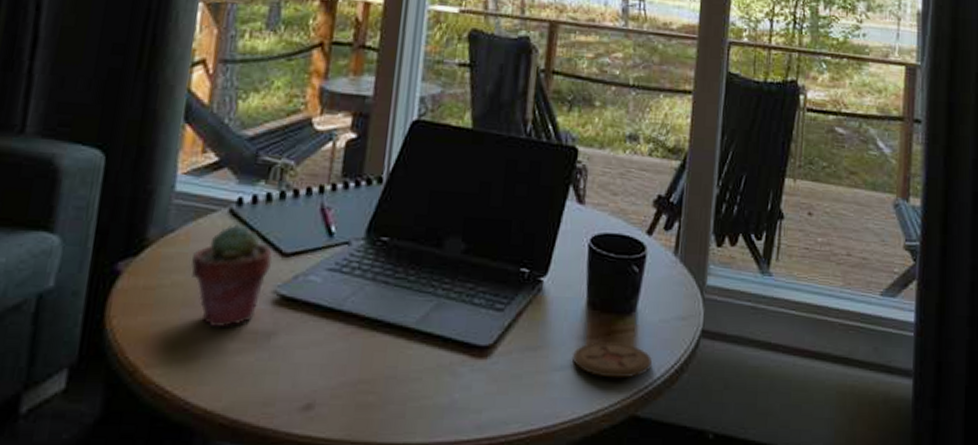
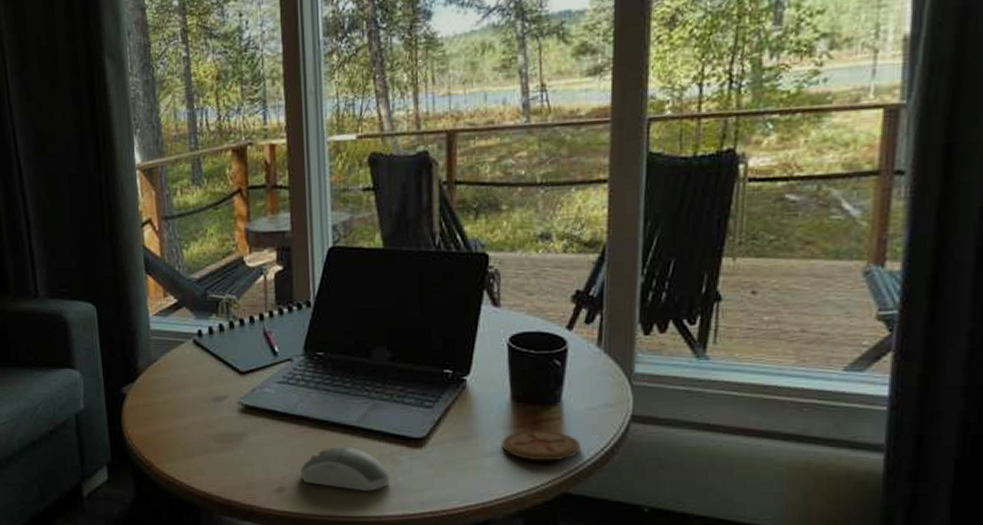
potted succulent: present [191,224,273,327] -> none [173,352,234,431]
computer mouse: none [337,353,447,411] -> present [300,446,391,491]

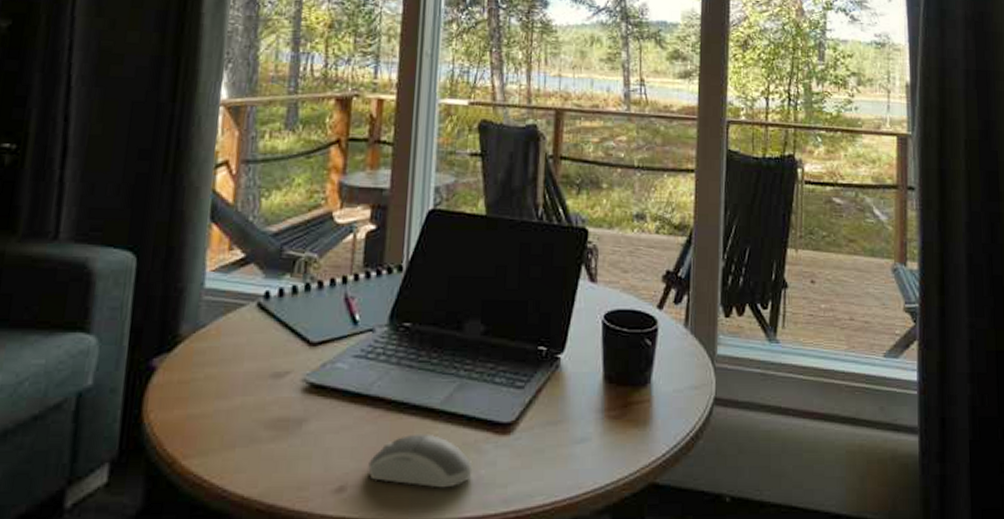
coaster: present [500,430,582,461] -> none [591,413,669,448]

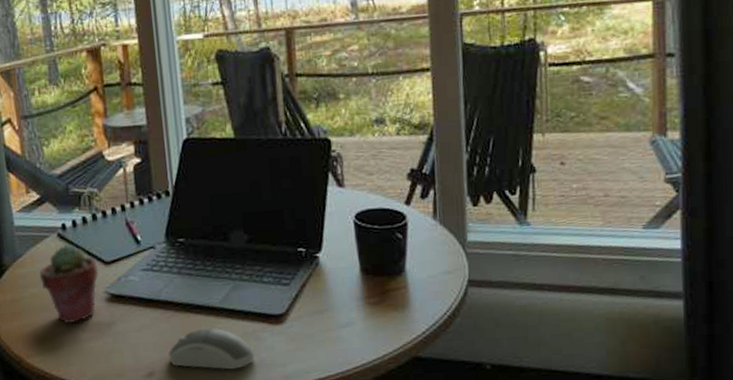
potted succulent: none [222,317,301,416] -> present [39,244,99,323]

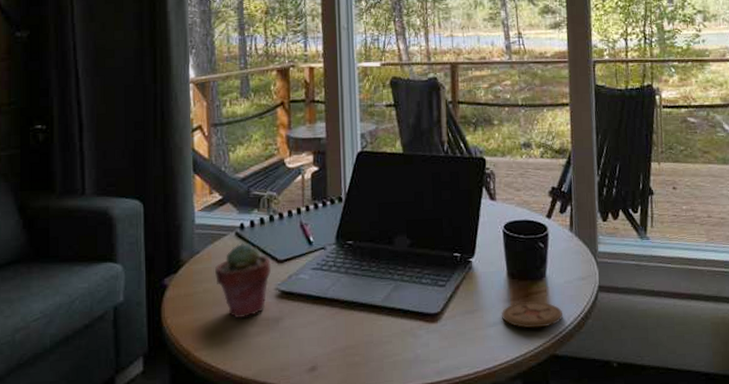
computer mouse: present [168,327,255,370] -> none [331,324,411,365]
coaster: none [354,299,427,329] -> present [501,301,563,328]

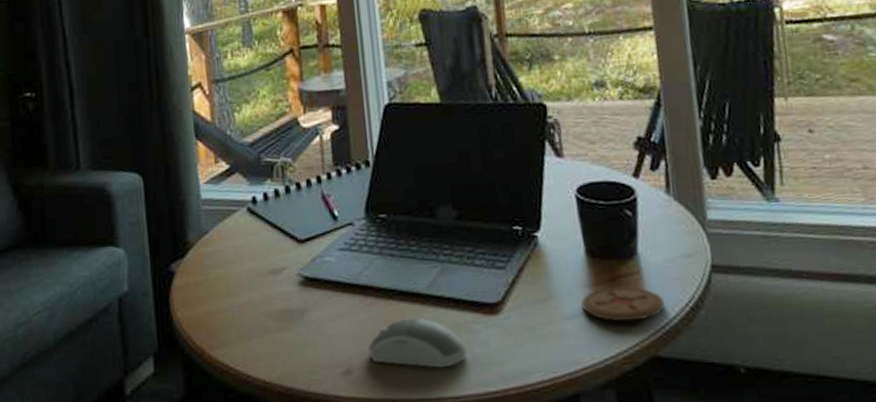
potted succulent: present [214,243,272,318] -> none [226,220,292,310]
computer mouse: none [331,324,411,365] -> present [368,317,467,368]

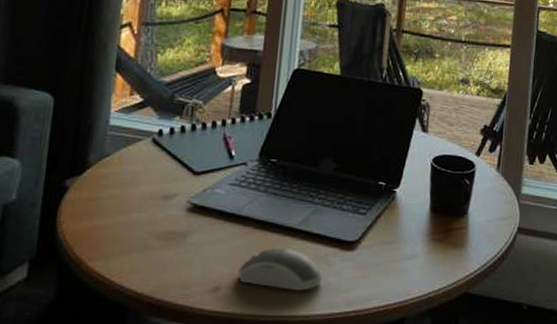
coaster: present [580,286,665,322] -> none [418,237,481,265]

